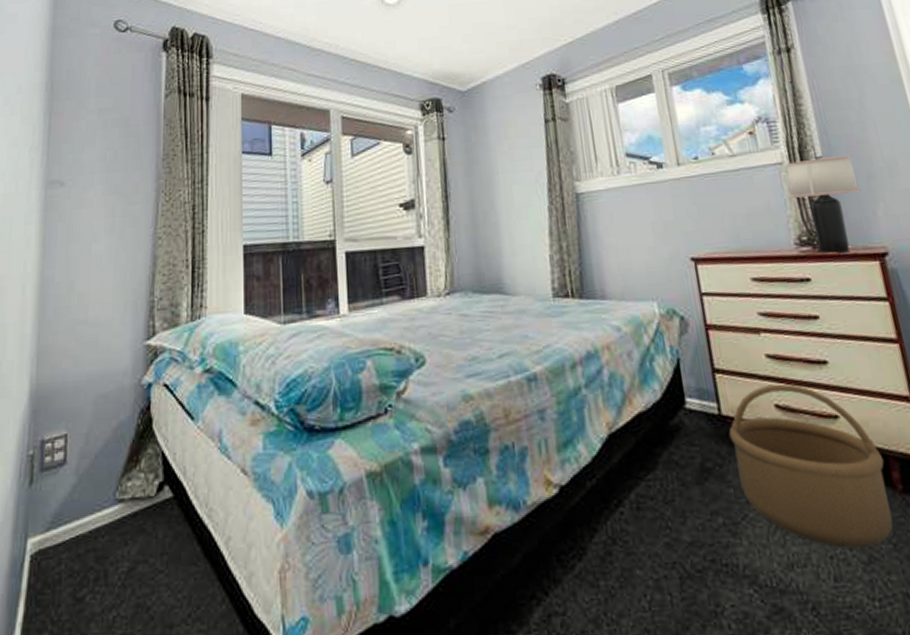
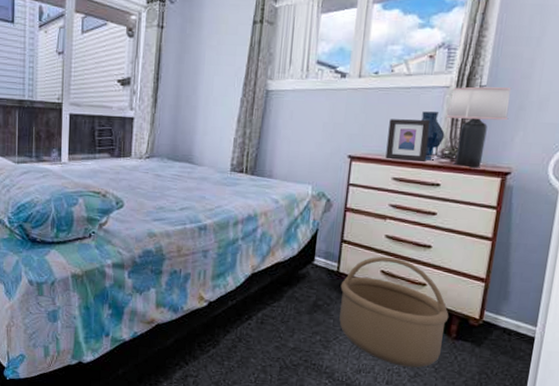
picture frame: none [727,203,784,257] -> present [385,119,431,163]
vase: none [761,193,797,251] -> present [421,111,445,160]

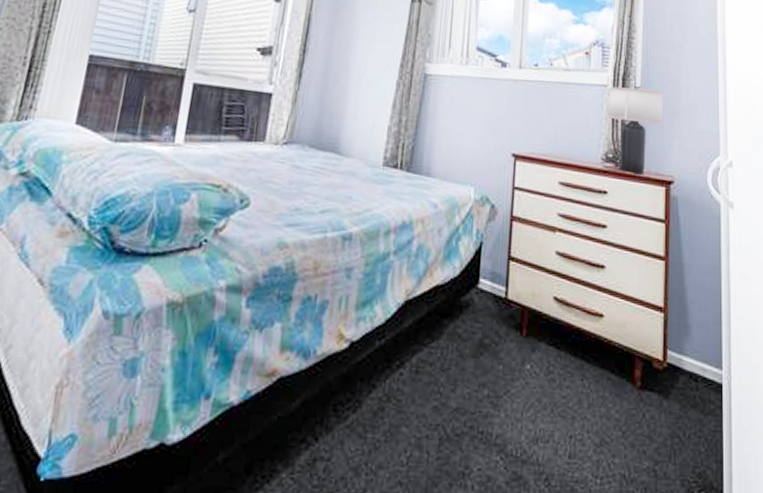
basket: present [339,256,449,368] -> none [509,278,631,432]
picture frame: present [385,119,431,163] -> none [550,115,592,166]
vase: present [421,111,445,160] -> none [583,109,607,164]

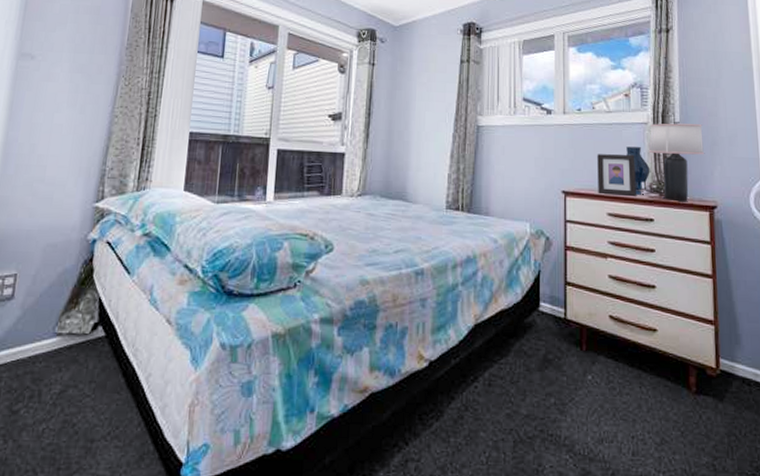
picture frame: none [550,115,592,166] -> present [597,154,636,197]
vase: none [583,109,607,164] -> present [626,146,650,195]

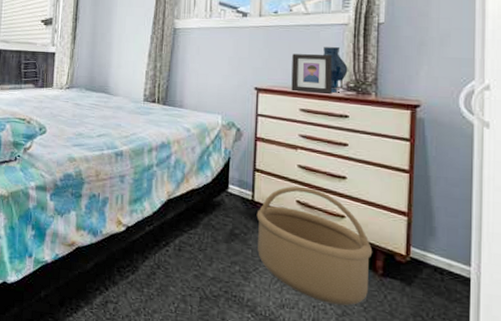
basket: none [570,299,686,432] -> present [256,186,373,306]
table lamp: present [648,123,705,202] -> none [347,24,411,101]

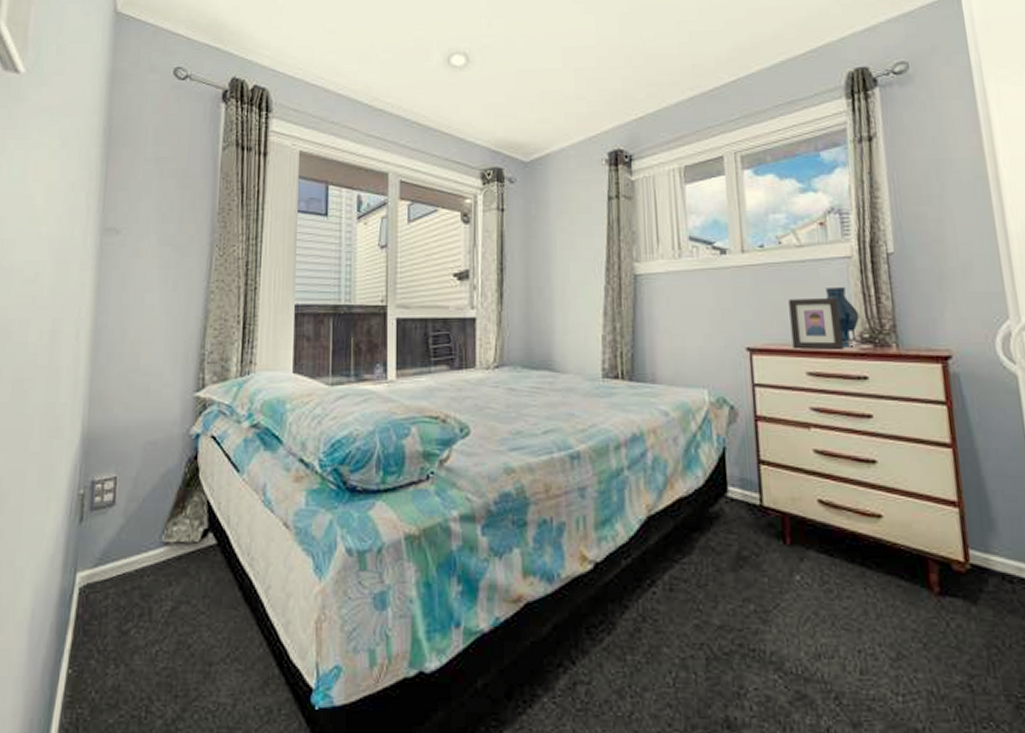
basket: present [256,186,373,306] -> none [768,479,925,644]

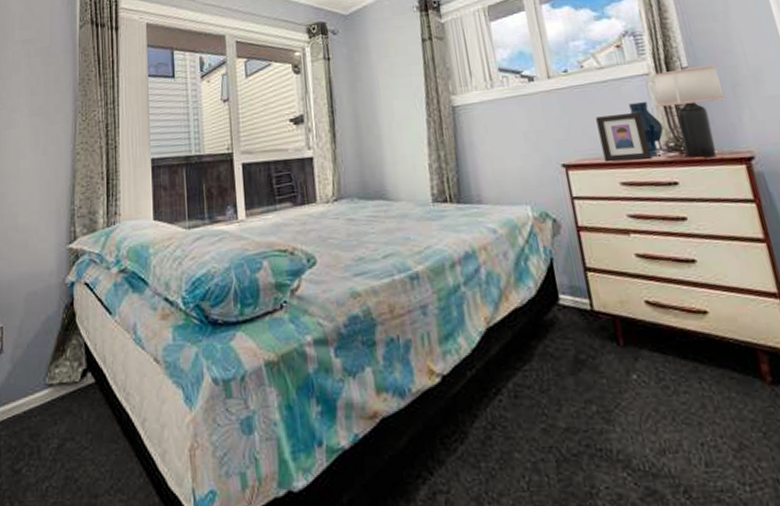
table lamp: none [855,254,931,353] -> present [652,65,727,159]

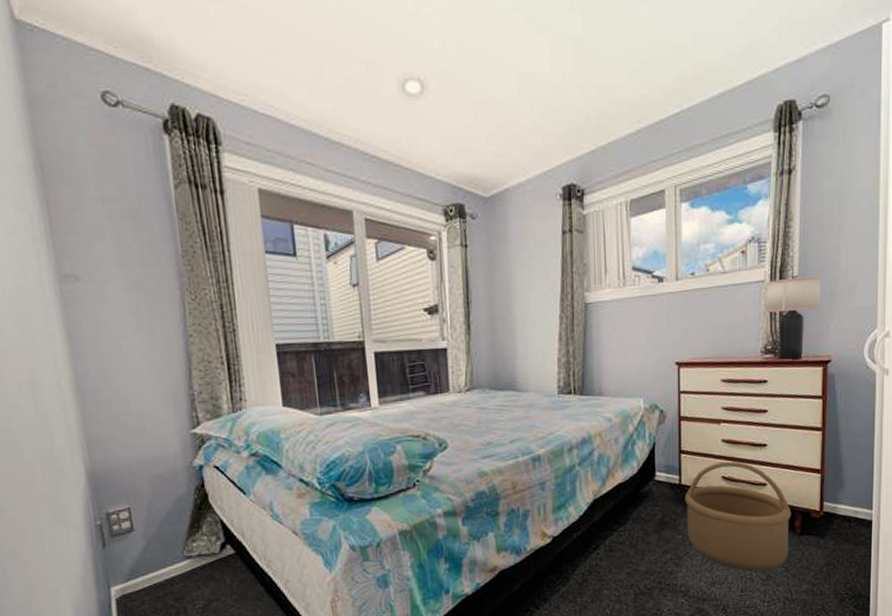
picture frame: present [596,111,652,163] -> none [711,316,751,362]
basket: none [601,281,762,436] -> present [684,461,792,571]
vase: present [629,102,664,157] -> none [742,308,765,358]

